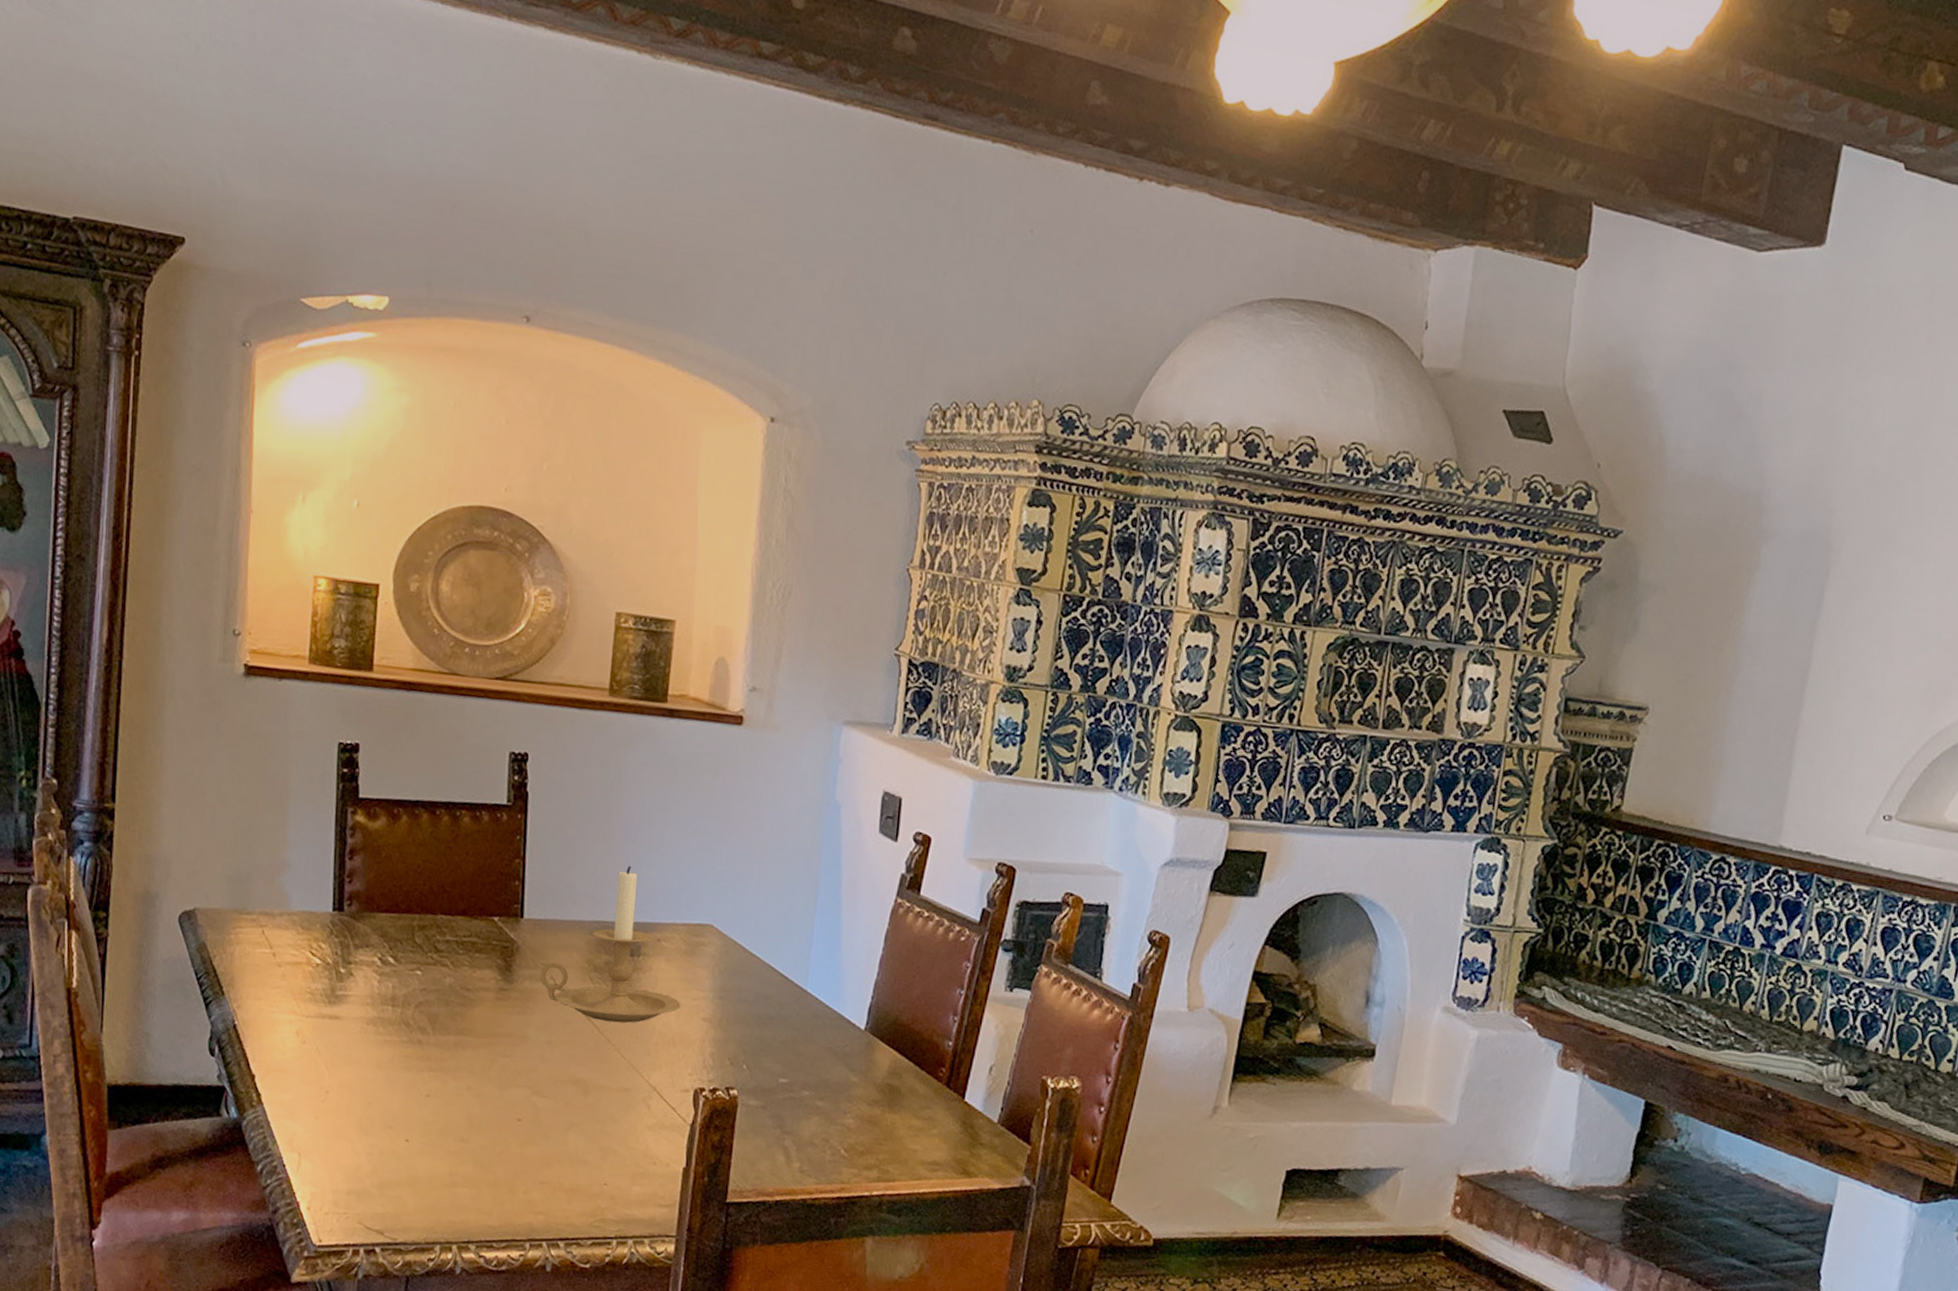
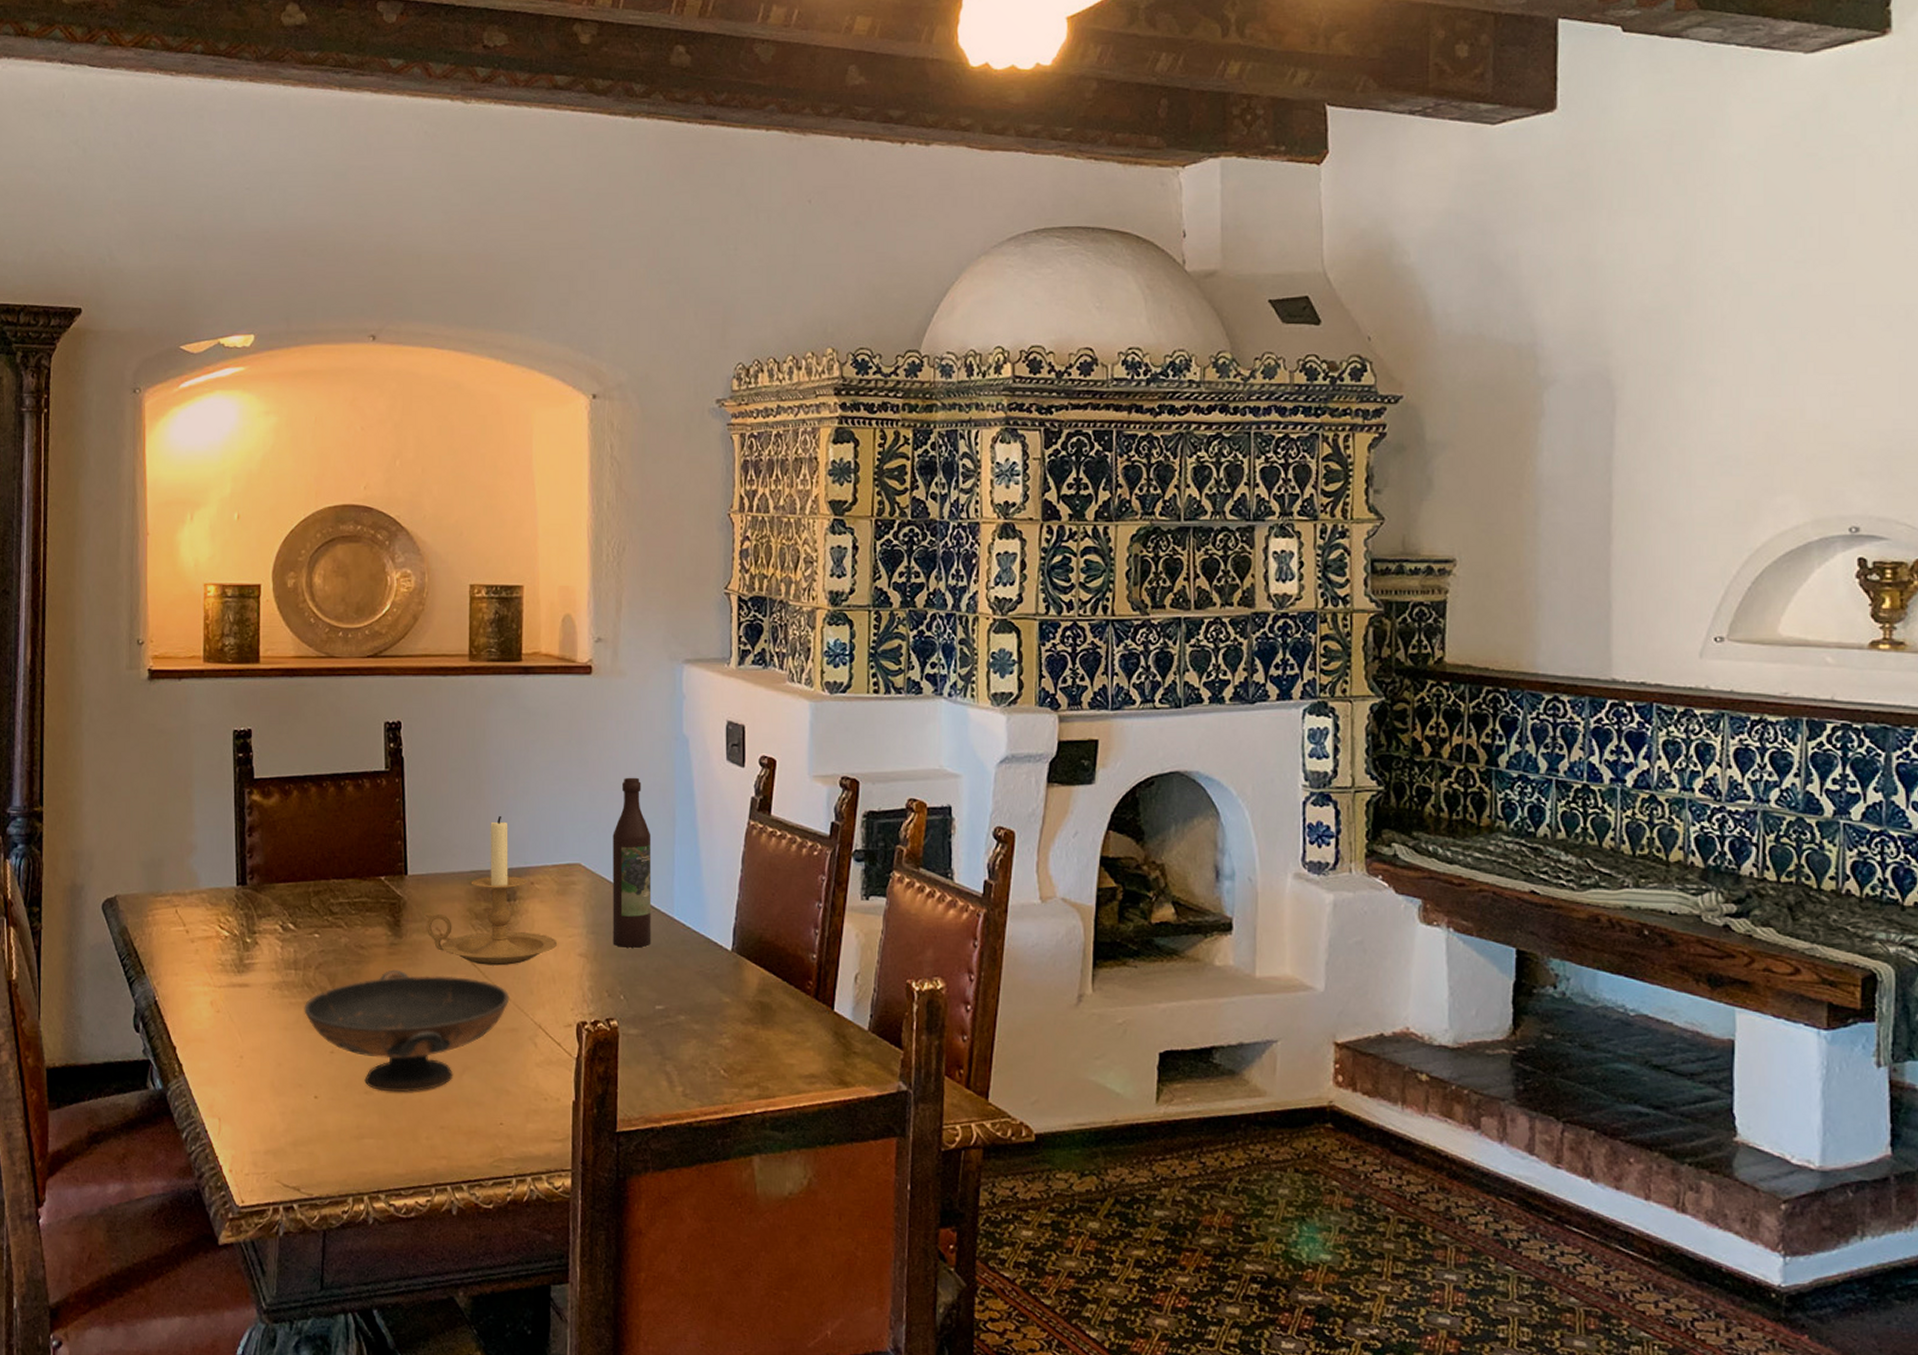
decorative bowl: none [399,1016,625,1144] -> present [304,969,510,1093]
wine bottle: none [740,839,791,1018] -> present [613,777,651,948]

